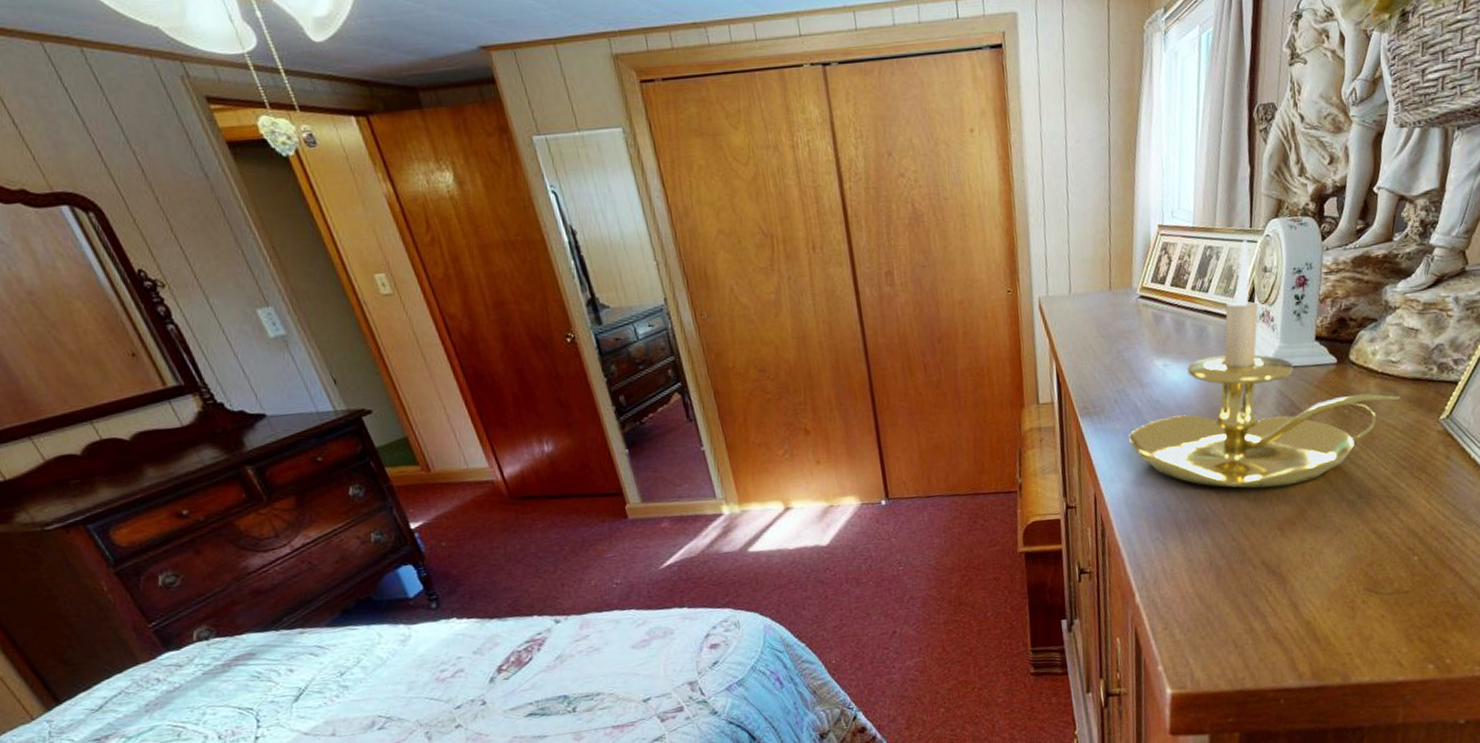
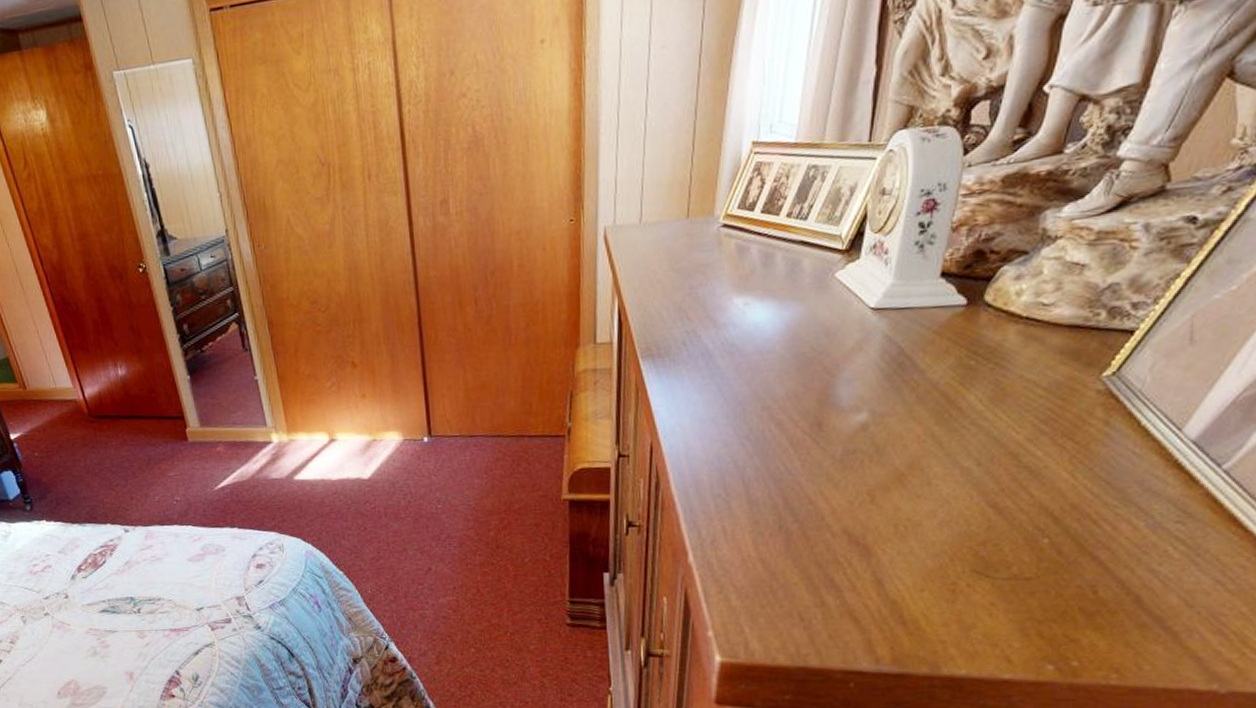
candle holder: present [1129,239,1401,488] -> none [696,156,1050,447]

